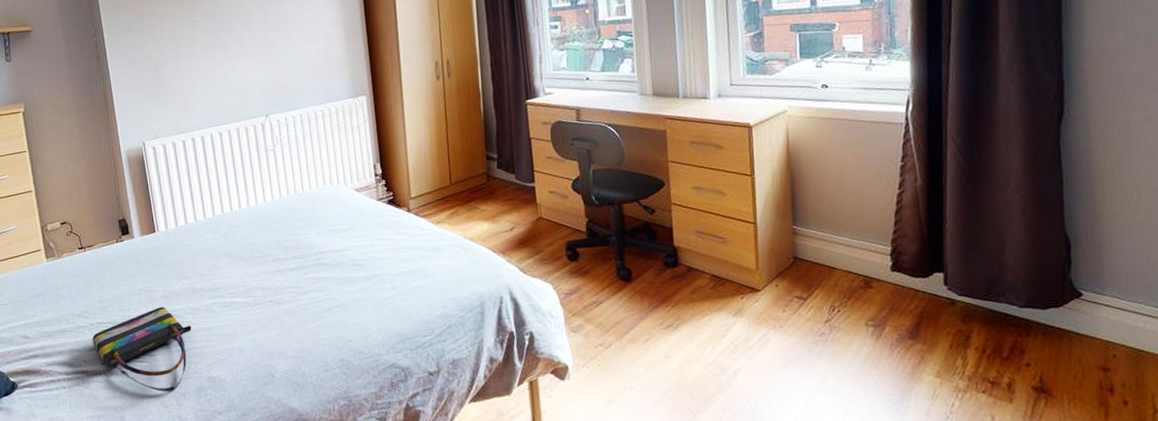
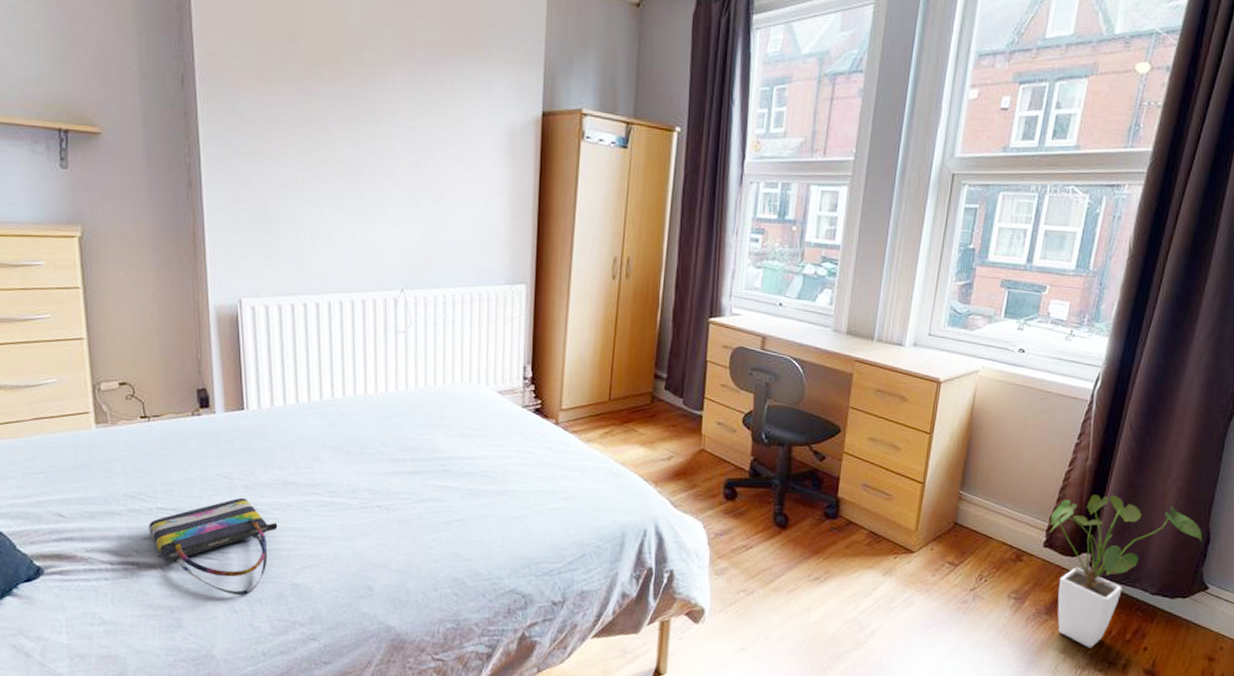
house plant: none [892,212,1062,369] -> present [1050,495,1203,648]

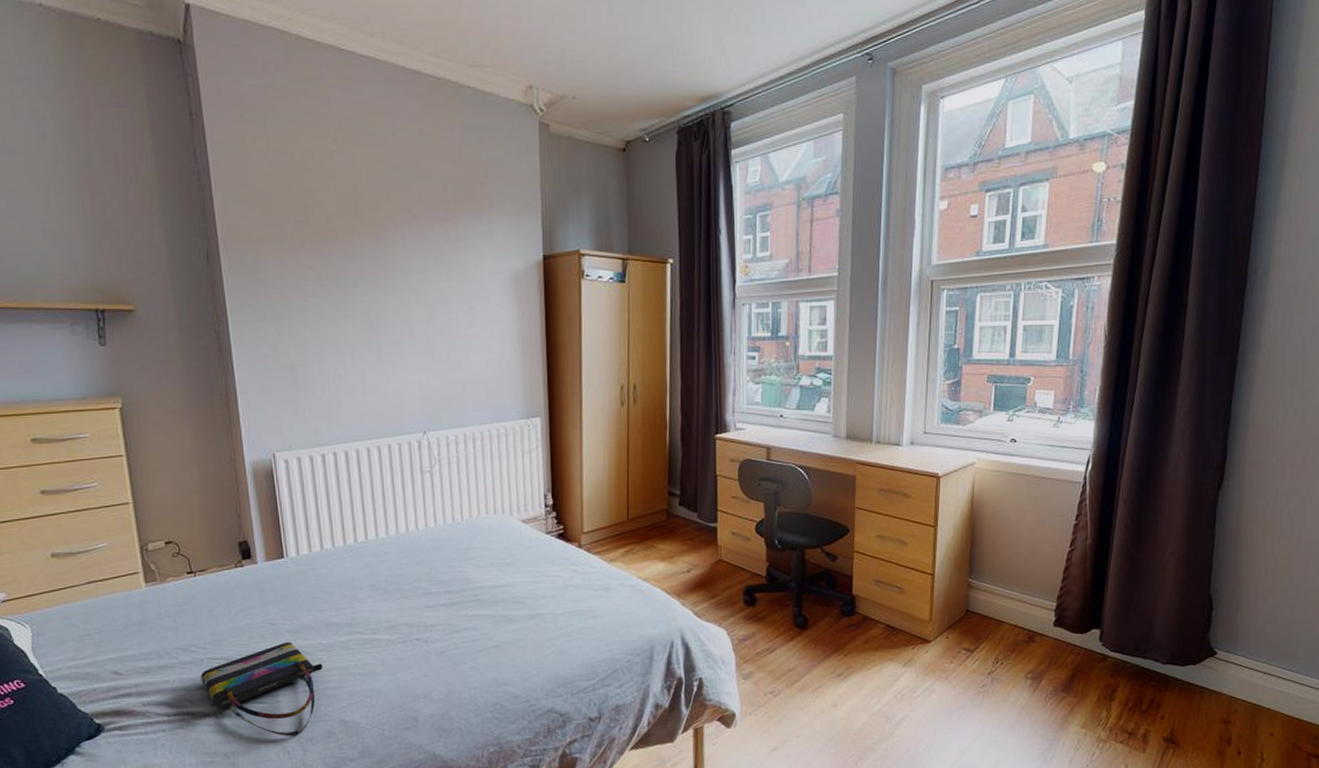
house plant: present [1050,495,1203,648] -> none [1058,571,1205,721]

